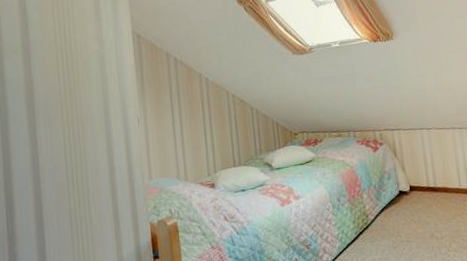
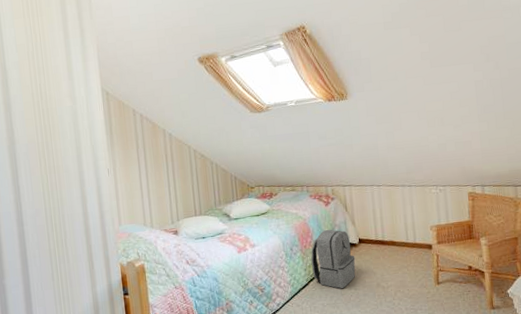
backpack: none [359,177,408,241] -> present [311,229,356,289]

